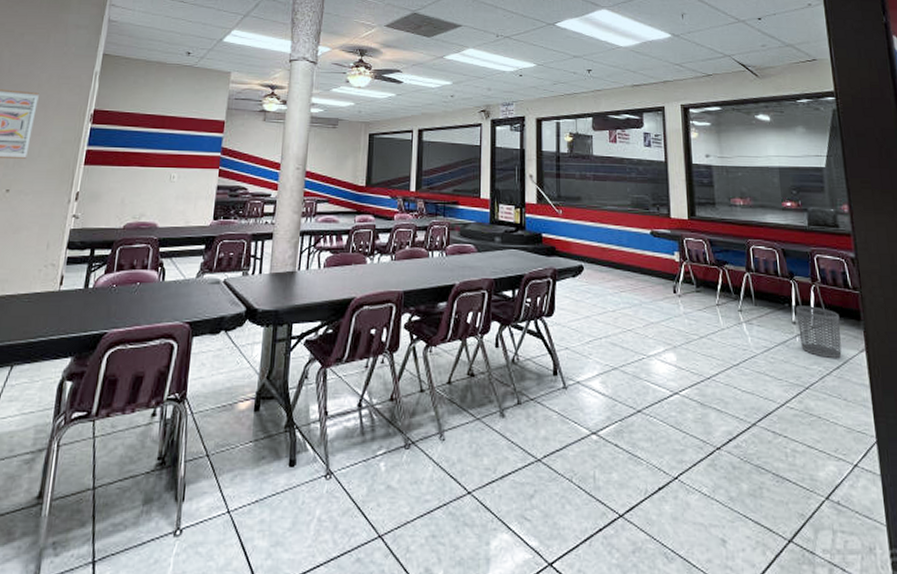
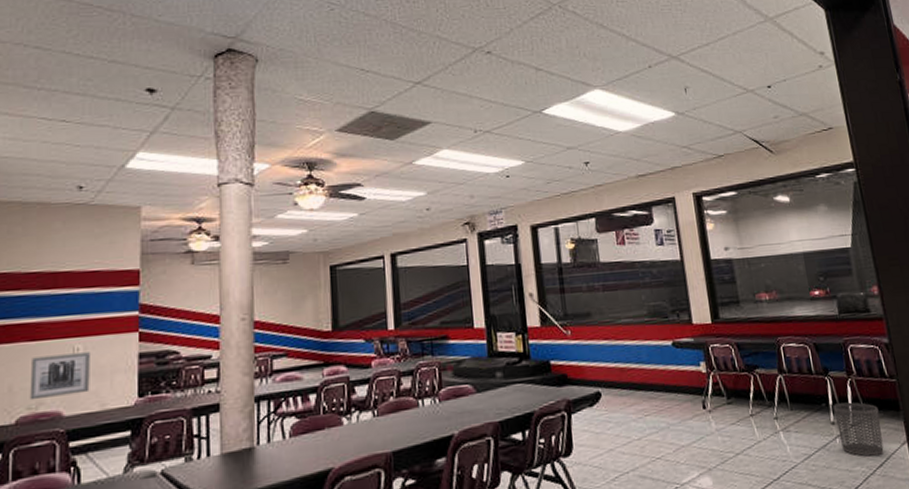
wall art: none [135,179,183,212] -> present [29,352,92,401]

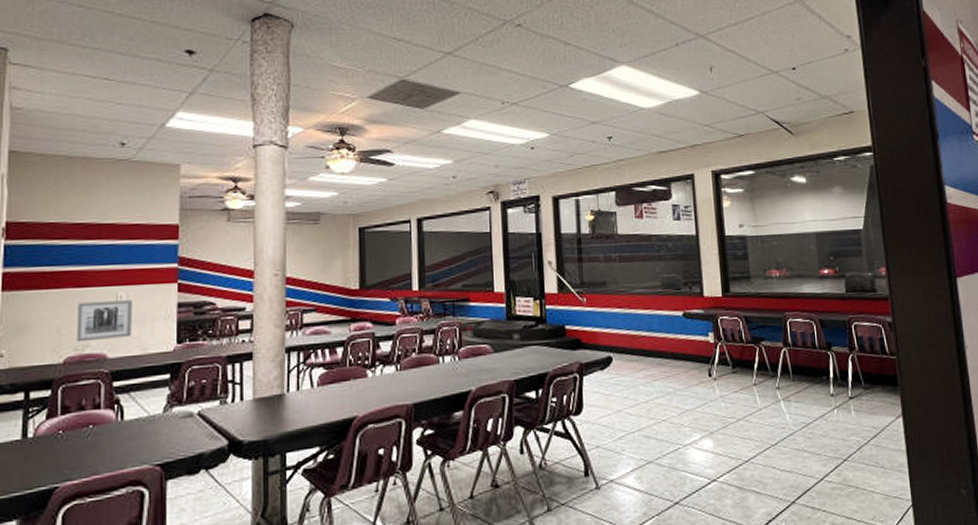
waste bin: present [833,402,884,457] -> none [833,376,879,428]

